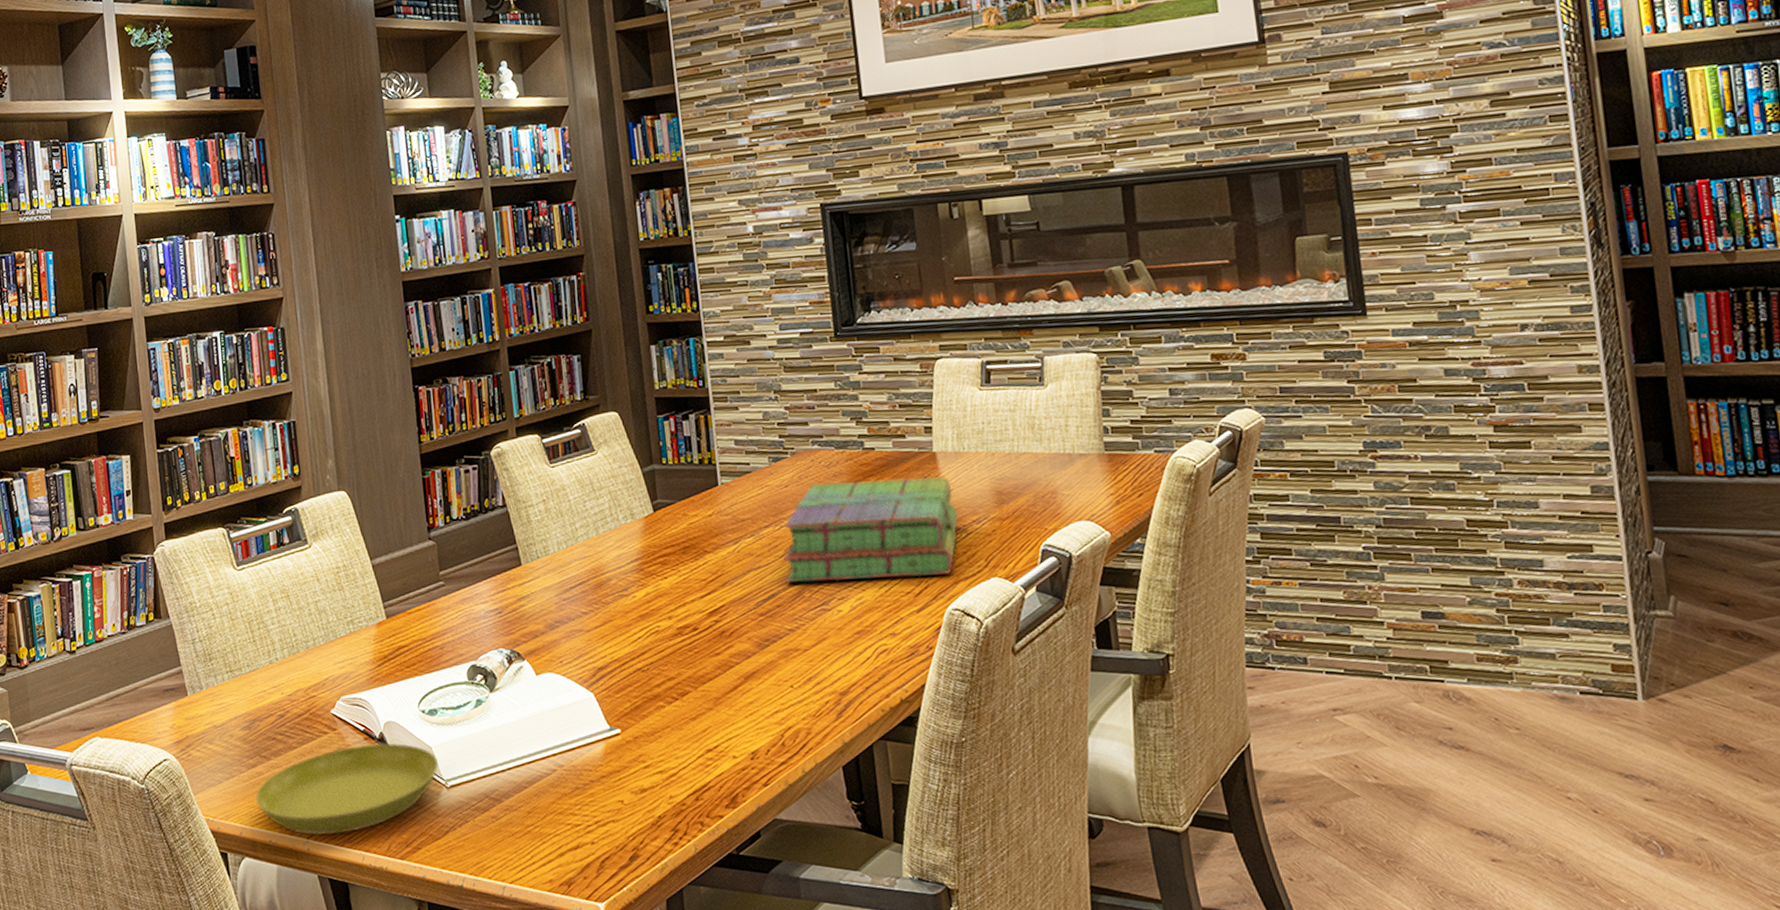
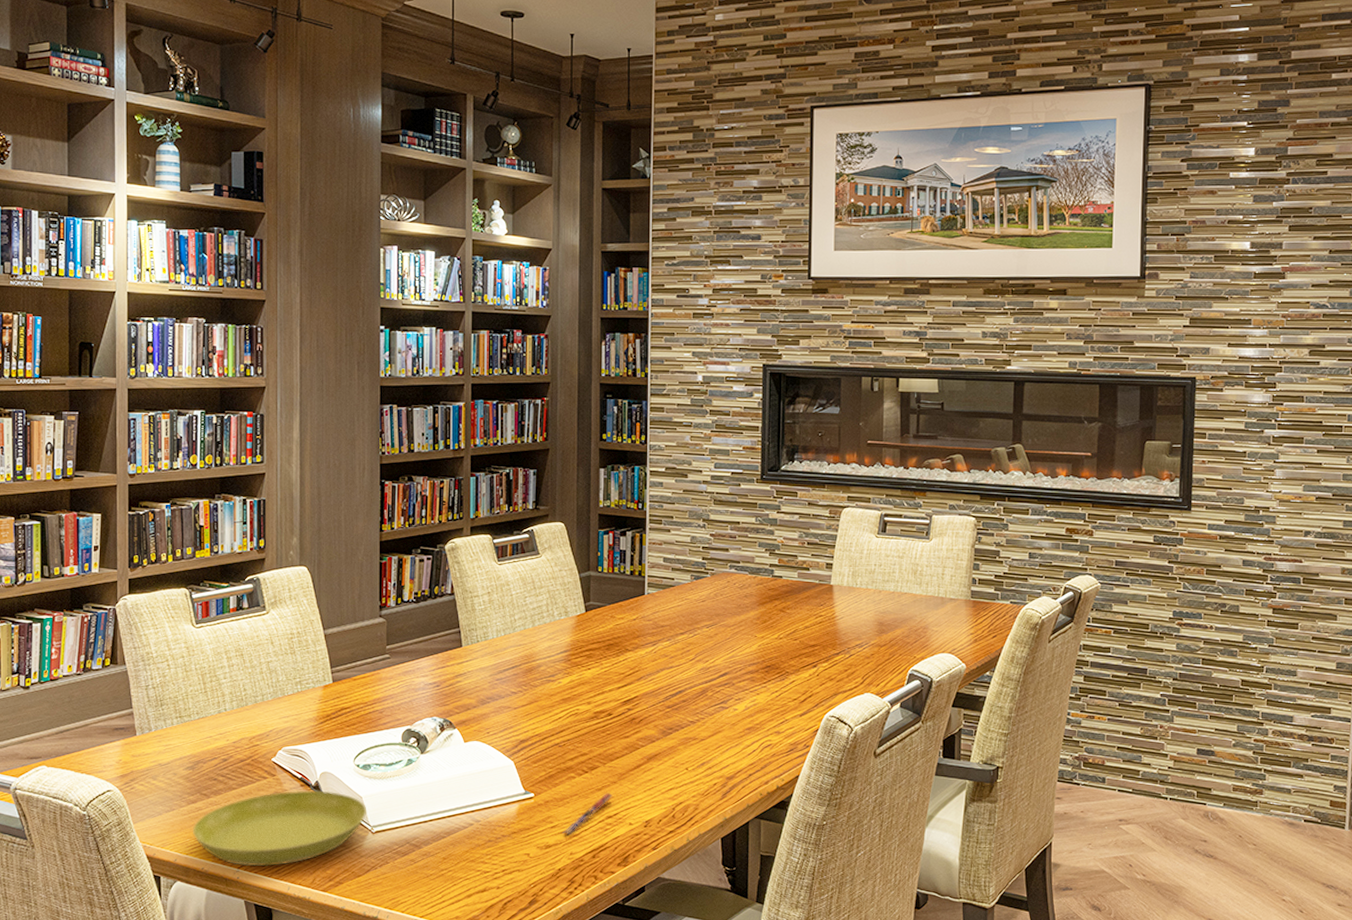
pen: none [657,722,710,776] -> present [561,793,613,835]
stack of books: present [783,476,958,583] -> none [693,602,844,688]

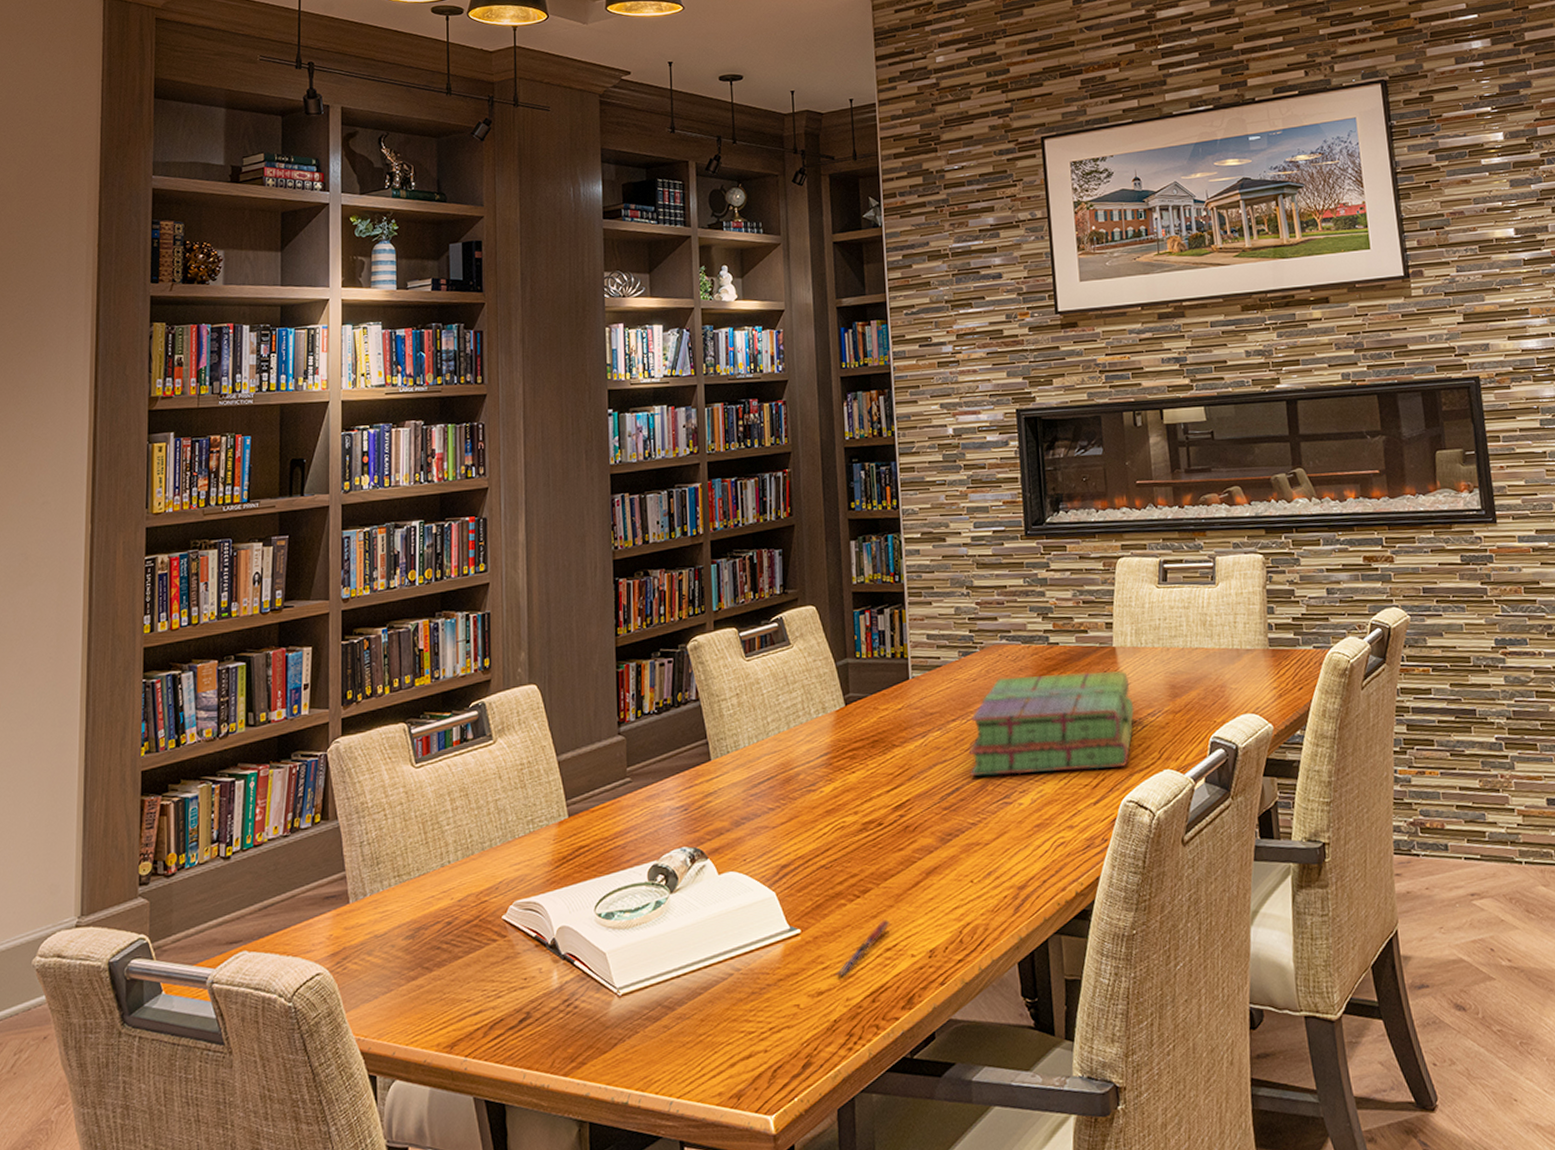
saucer: present [192,790,367,867] -> none [412,949,612,1054]
stack of books: none [693,602,844,688] -> present [968,670,1134,777]

